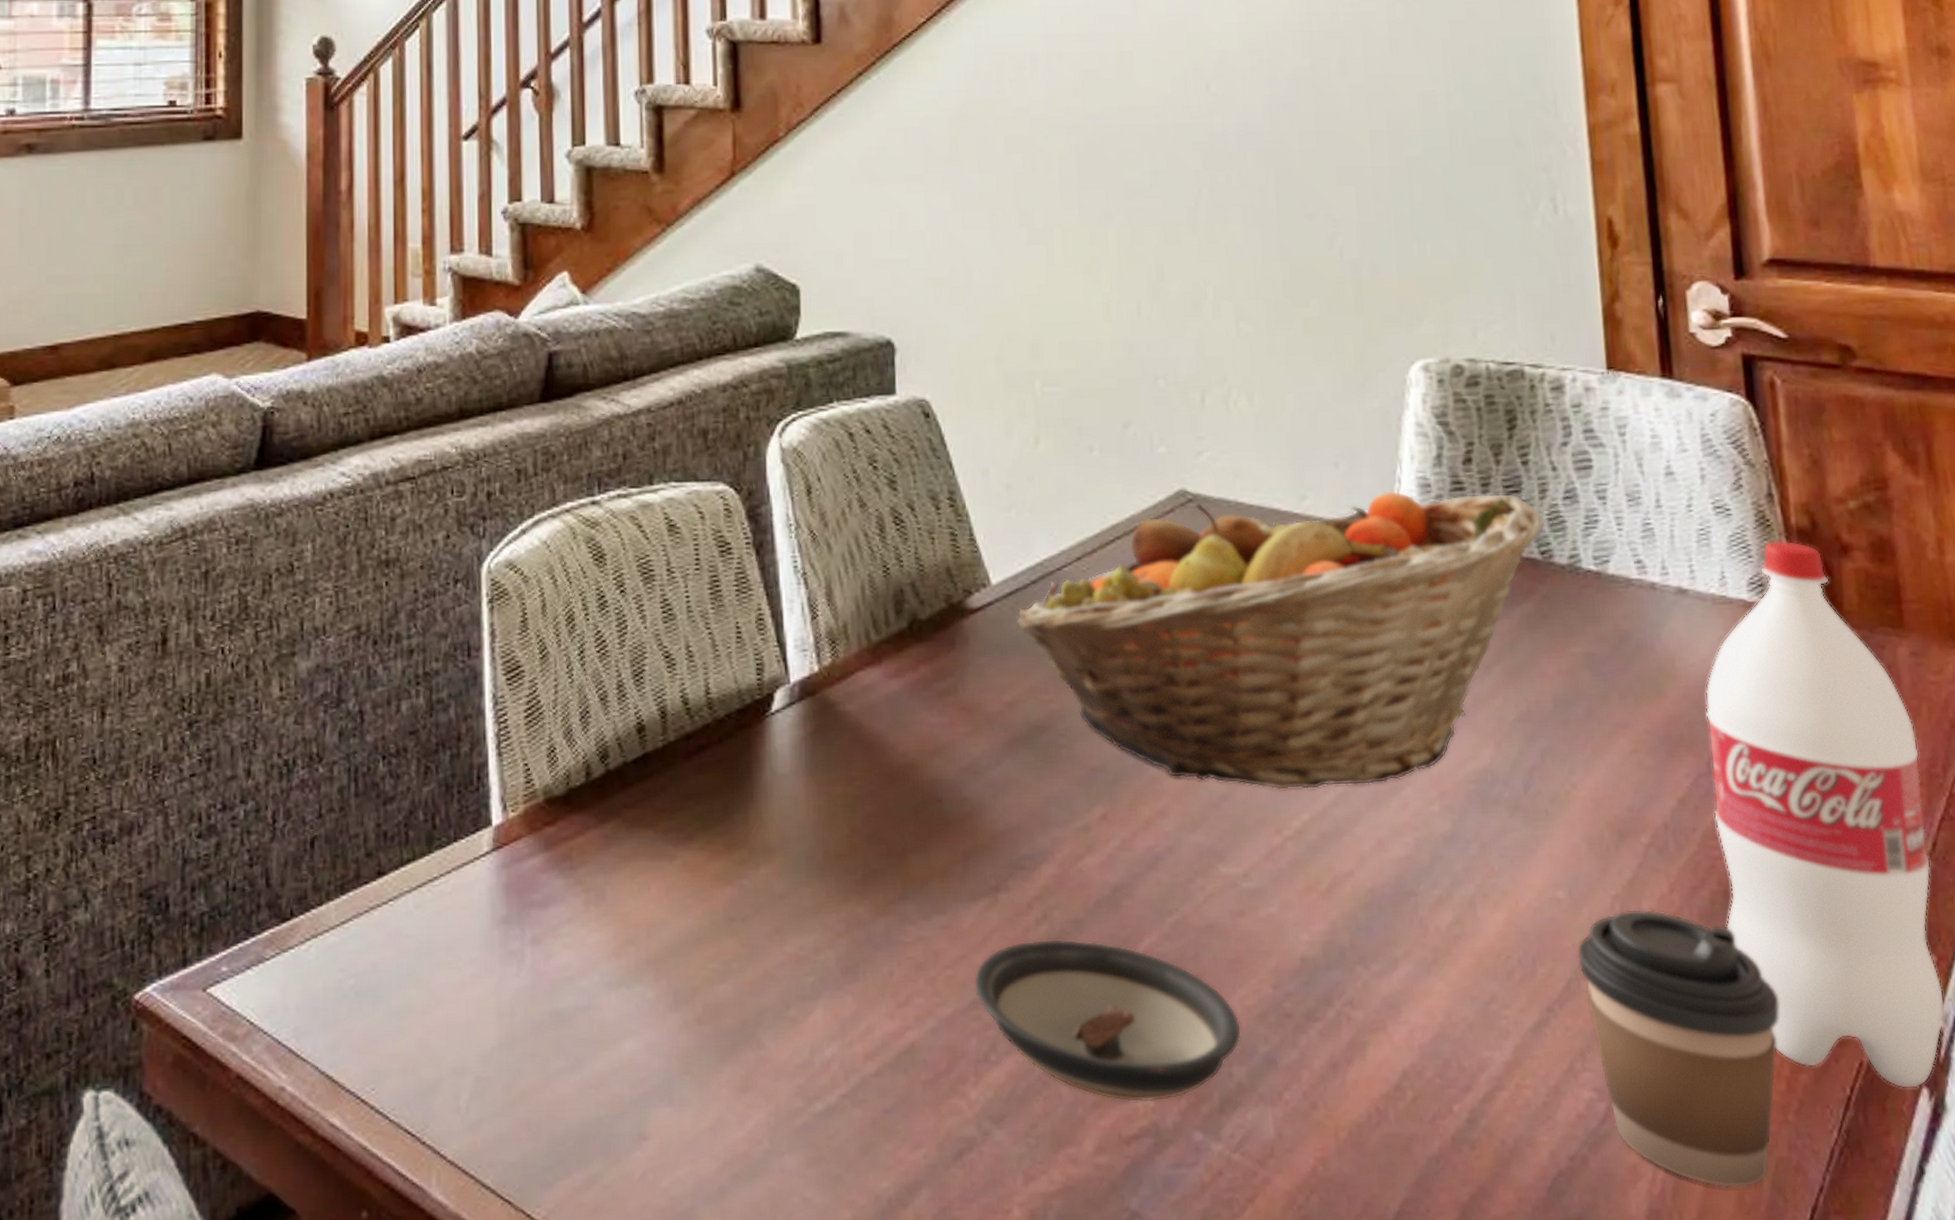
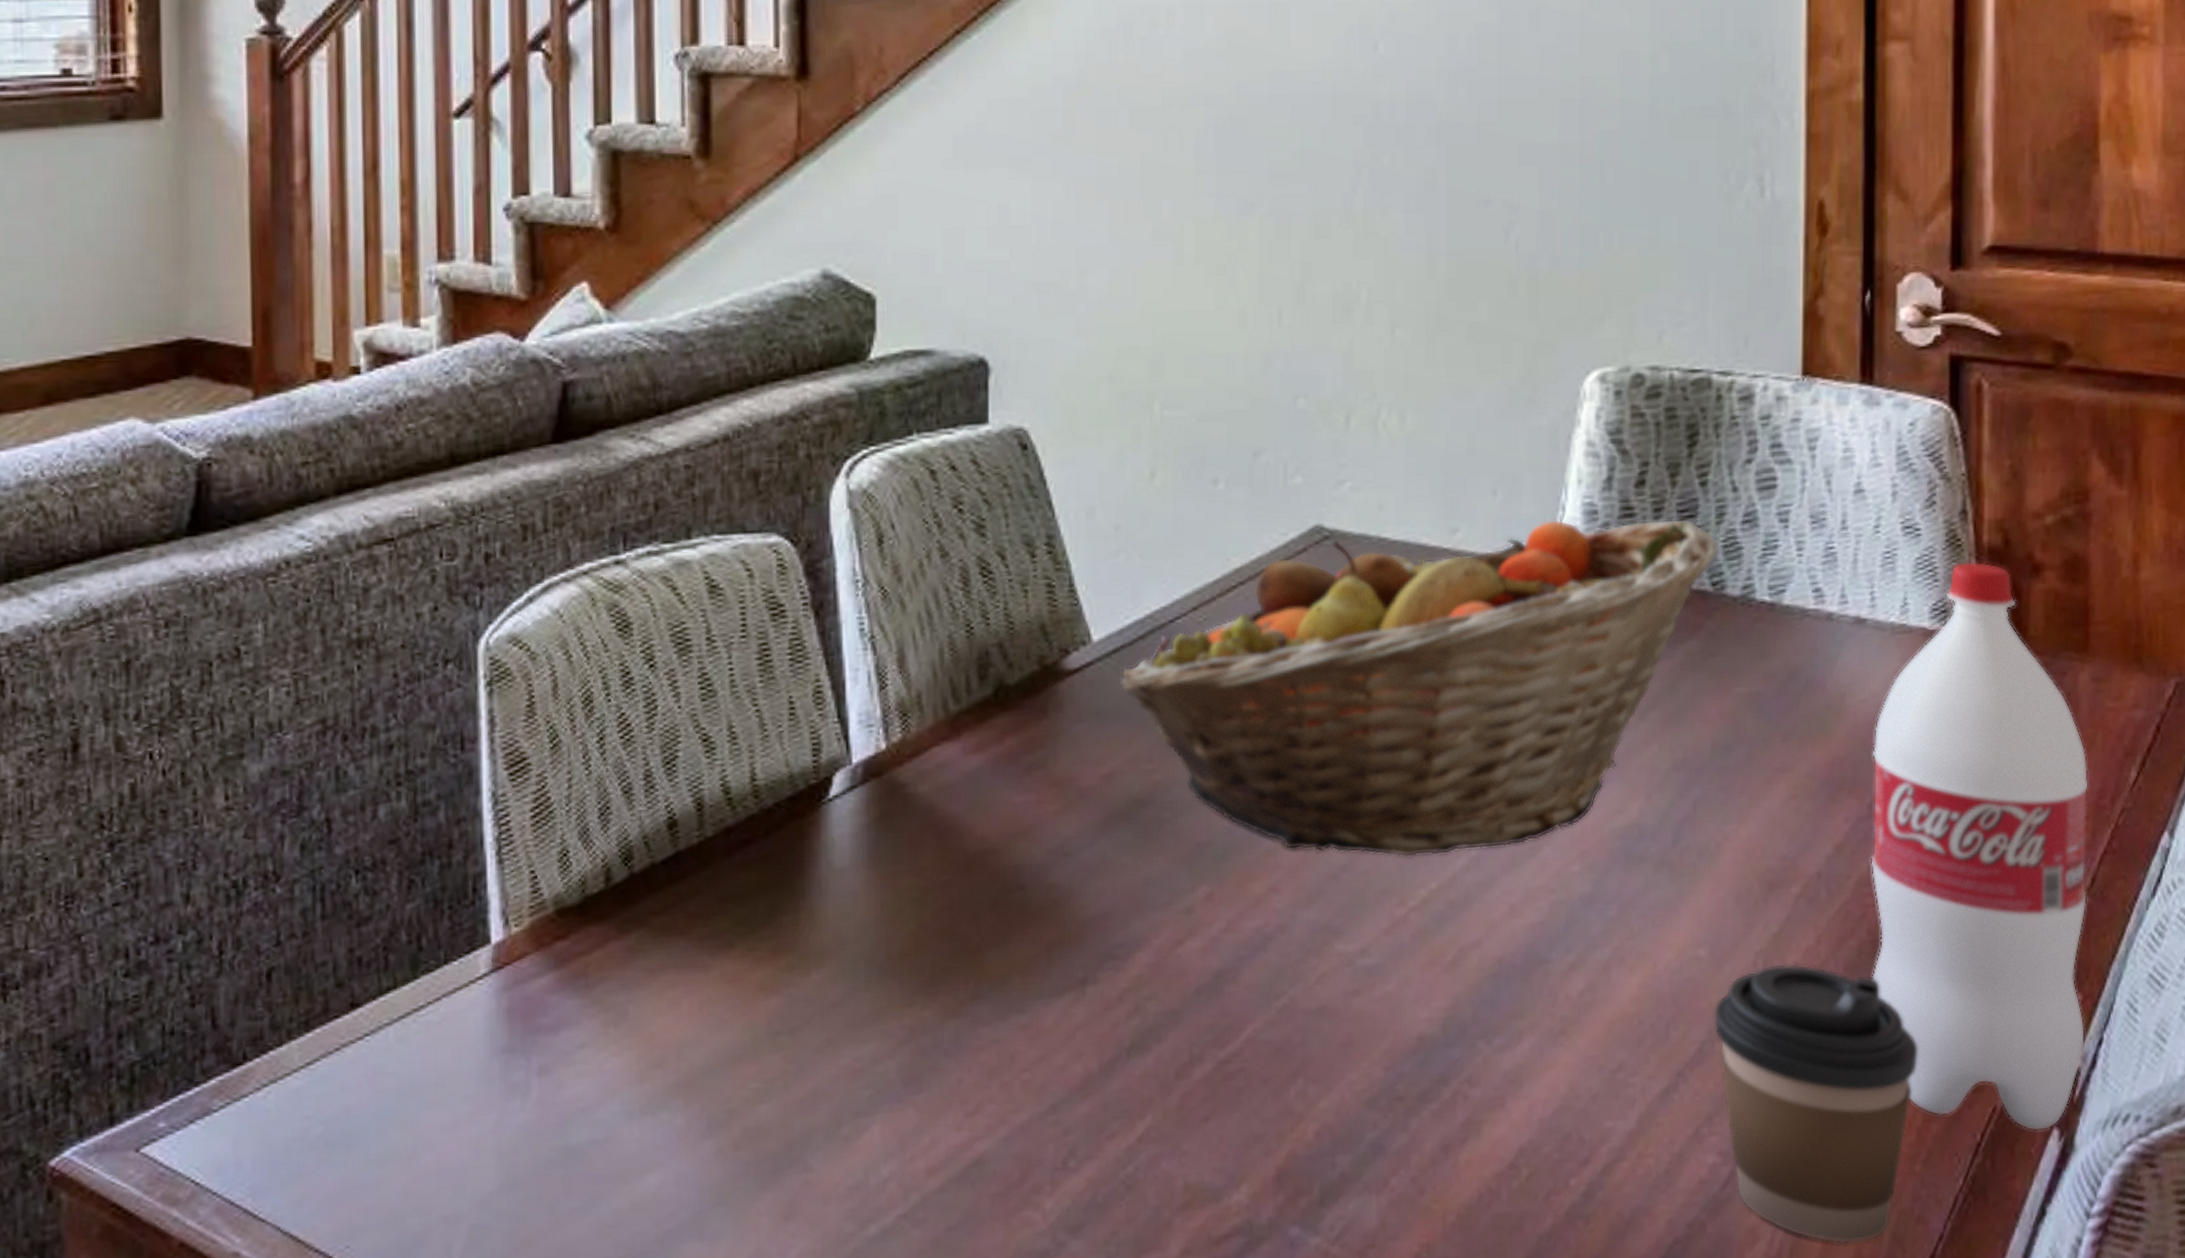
saucer: present [973,938,1242,1103] -> none [1053,1031,1349,1201]

